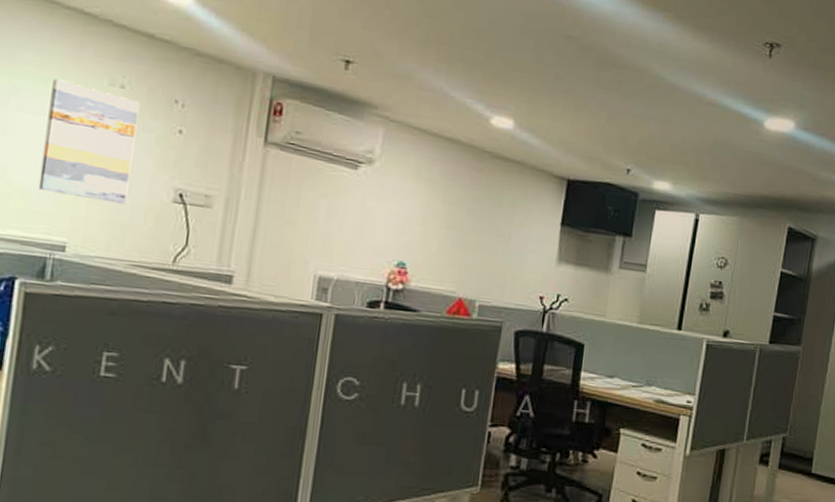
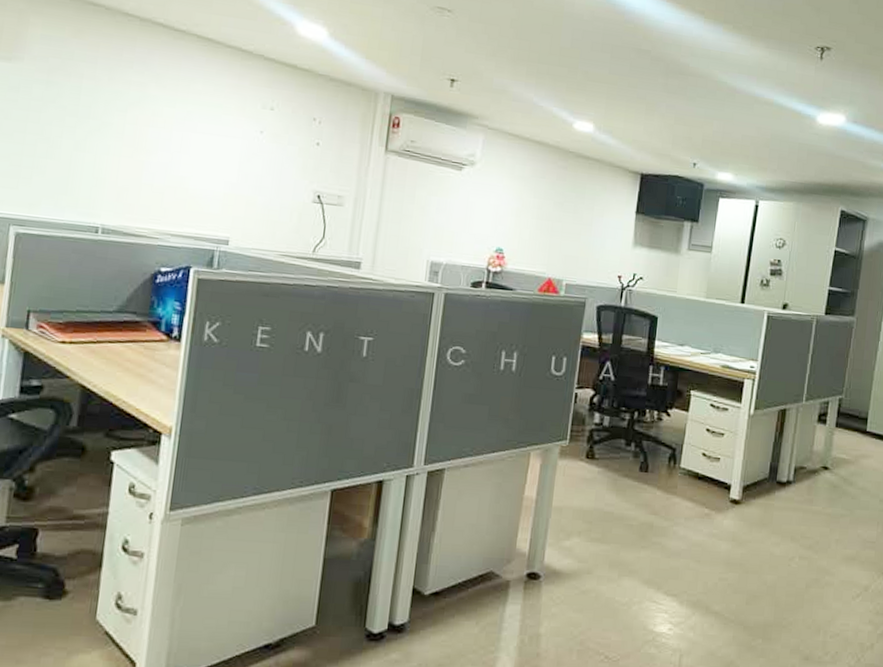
wall art: present [38,79,140,205] -> none [207,105,286,205]

